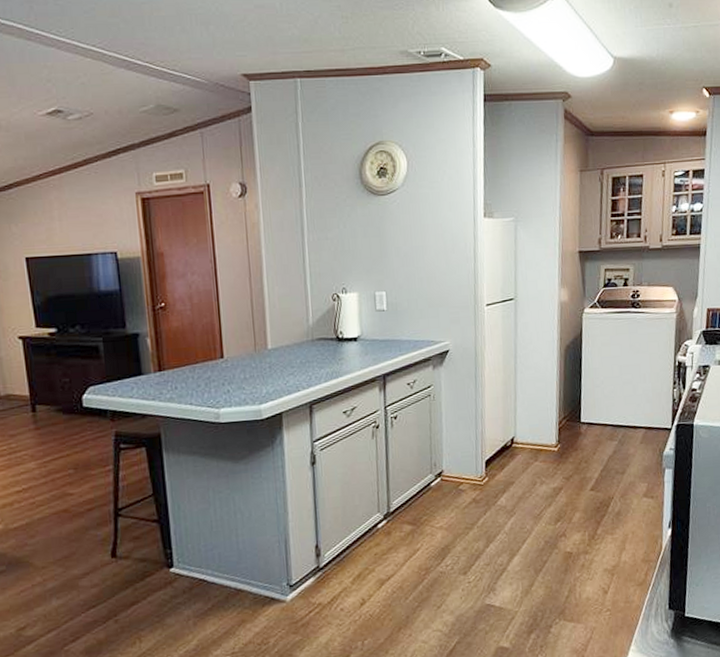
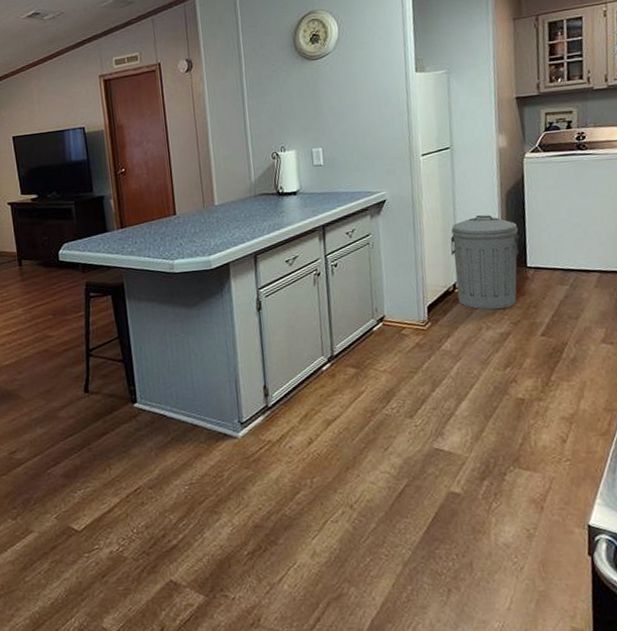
trash can: none [510,369,575,465] -> present [450,214,520,310]

